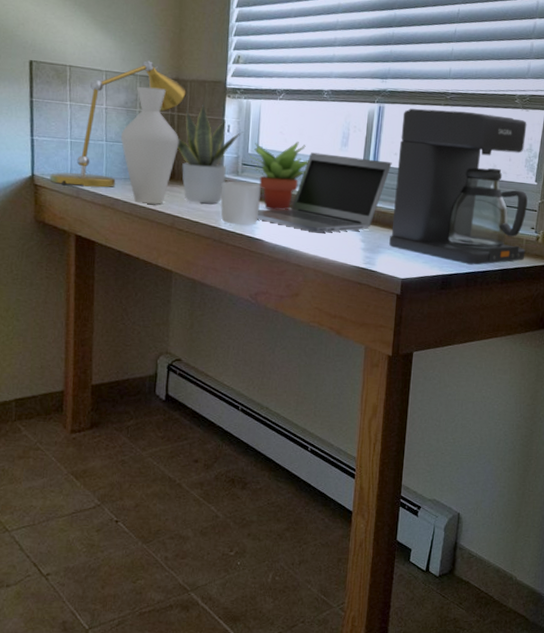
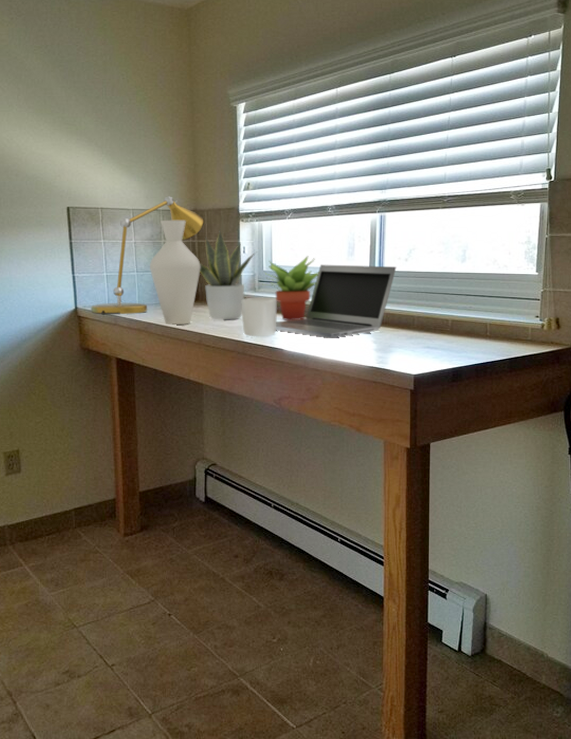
coffee maker: present [389,108,528,266] -> none [400,212,532,357]

